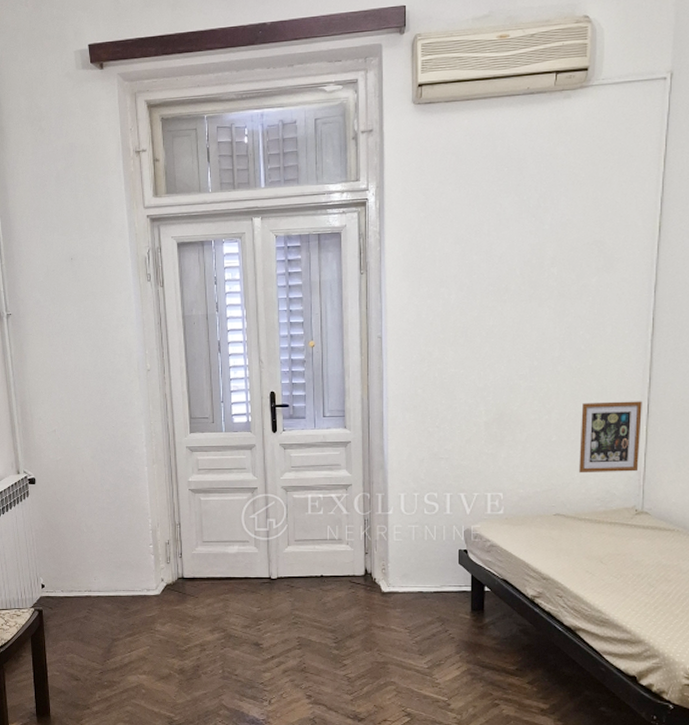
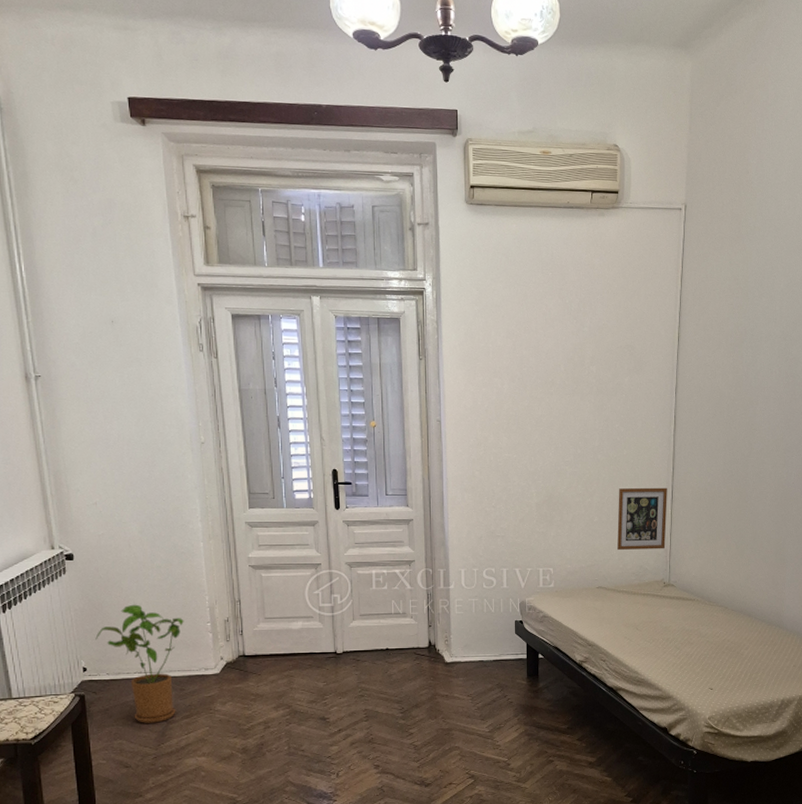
house plant: none [52,526,129,640] -> present [95,604,184,723]

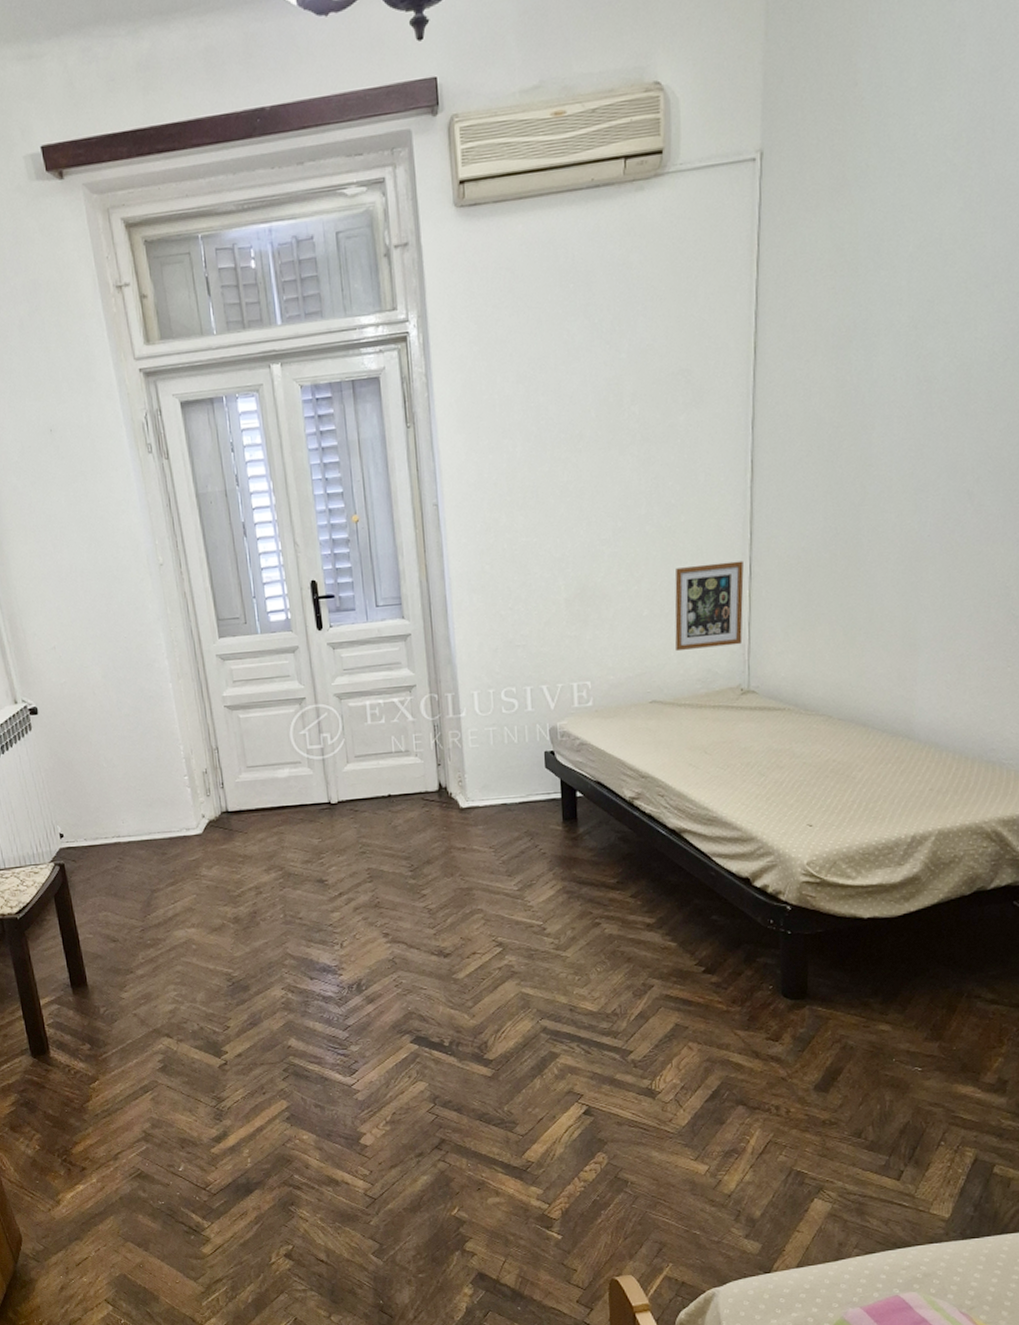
house plant: present [95,604,184,723] -> none [69,759,160,893]

